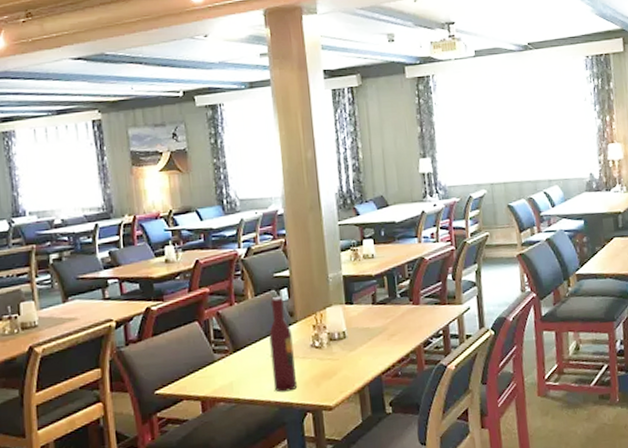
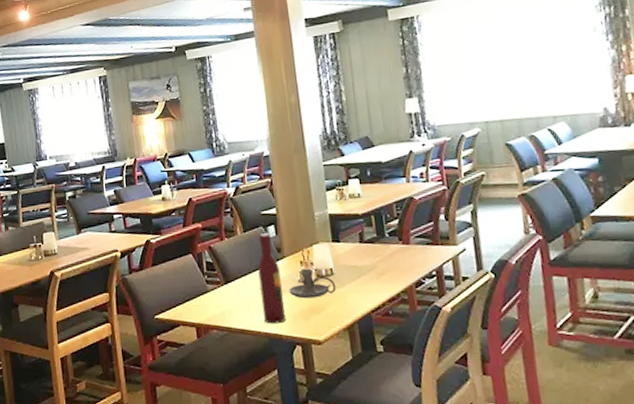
candle holder: none [301,332,348,364] -> present [289,268,336,299]

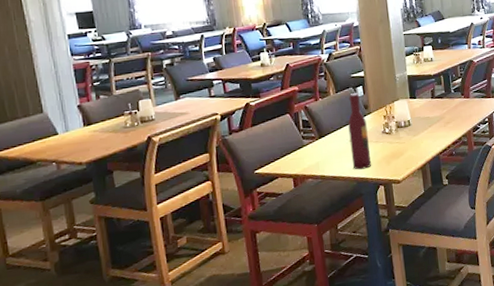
candle holder: present [289,268,336,299] -> none [374,121,413,147]

